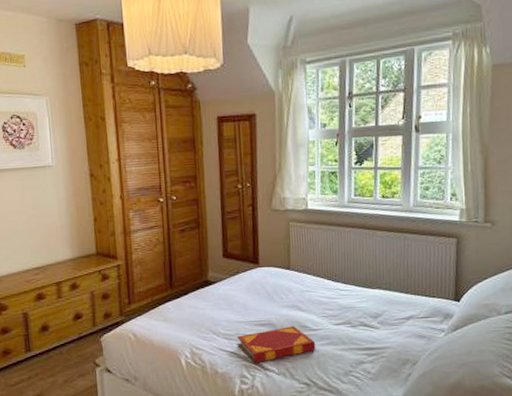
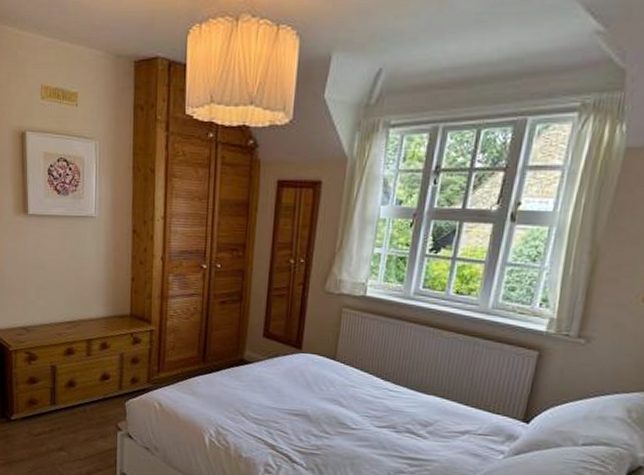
hardback book: present [236,326,316,363] -> none [266,420,352,454]

